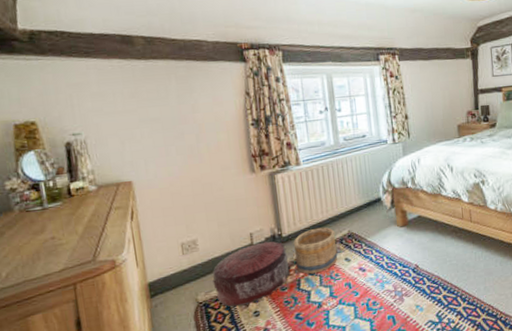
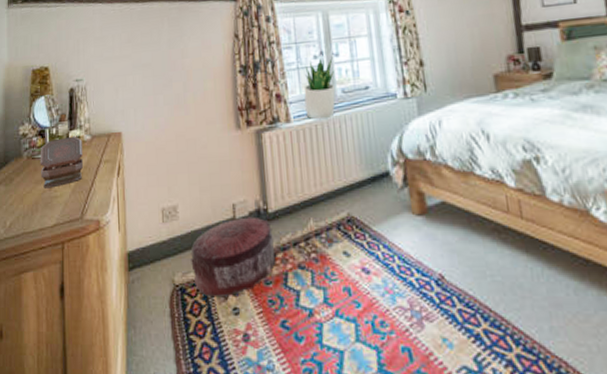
jewelry box: none [36,187,92,238] -> present [40,136,84,189]
basket: present [293,227,338,274] -> none [280,205,334,268]
planter: none [311,112,338,163] -> present [303,56,335,120]

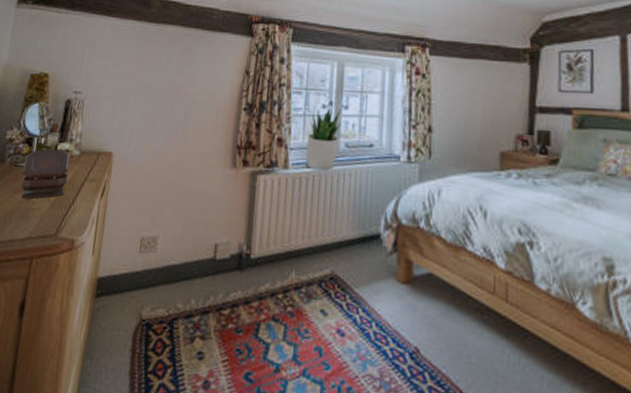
pouf: present [190,216,277,298] -> none [162,258,252,339]

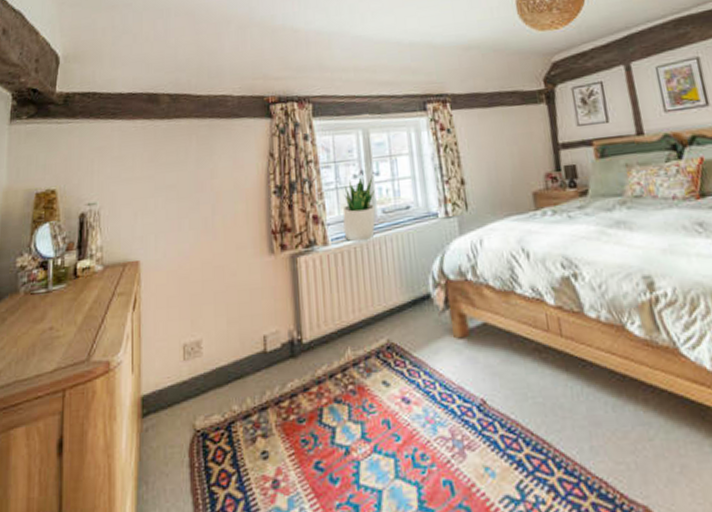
jewelry box: present [21,148,70,200] -> none [40,266,93,328]

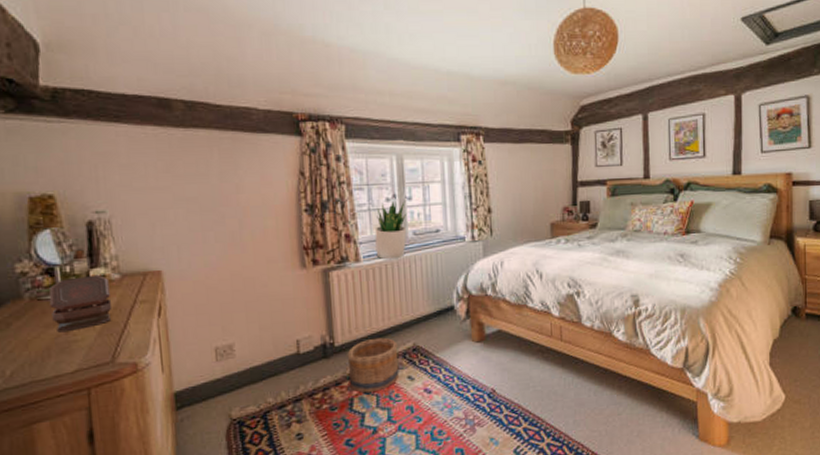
jewelry box: none [40,266,93,328] -> present [49,274,113,333]
basket: none [315,332,373,402] -> present [347,337,399,393]

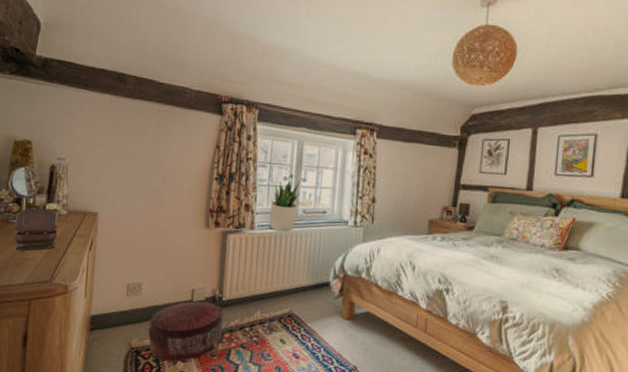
pouf: none [249,351,343,427] -> present [148,300,224,362]
basket: present [347,337,399,393] -> none [230,299,276,348]

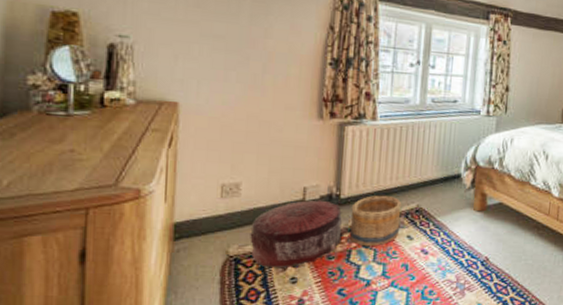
jewelry box: present [14,208,58,251] -> none [58,97,123,150]
basket: none [230,299,276,348] -> present [350,195,402,247]
planter: present [268,180,300,232] -> none [393,67,428,123]

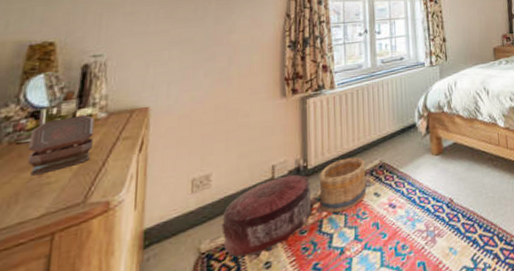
jewelry box: none [58,97,123,150] -> present [28,114,94,176]

